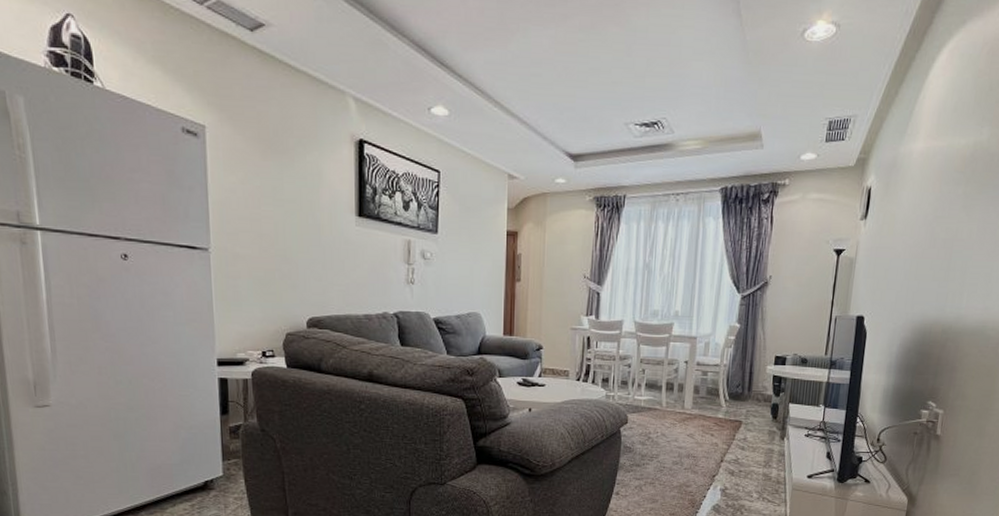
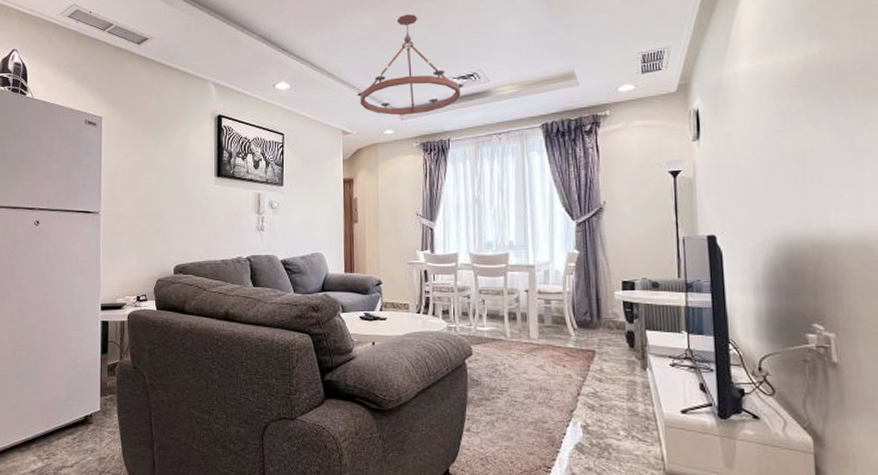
chandelier: none [527,37,647,163] -> present [357,14,464,115]

